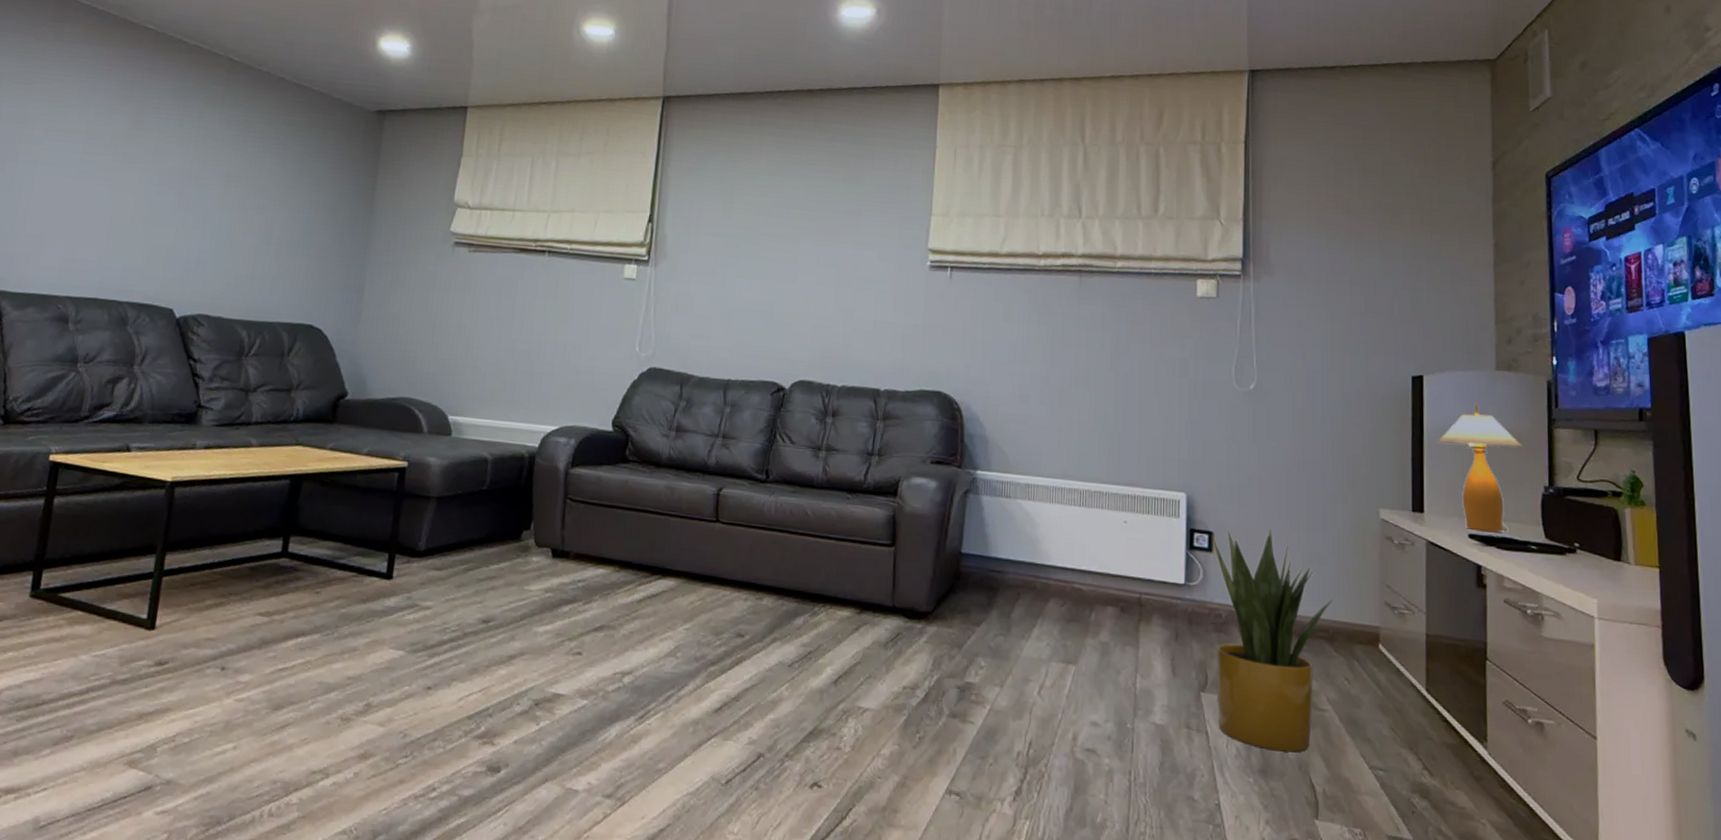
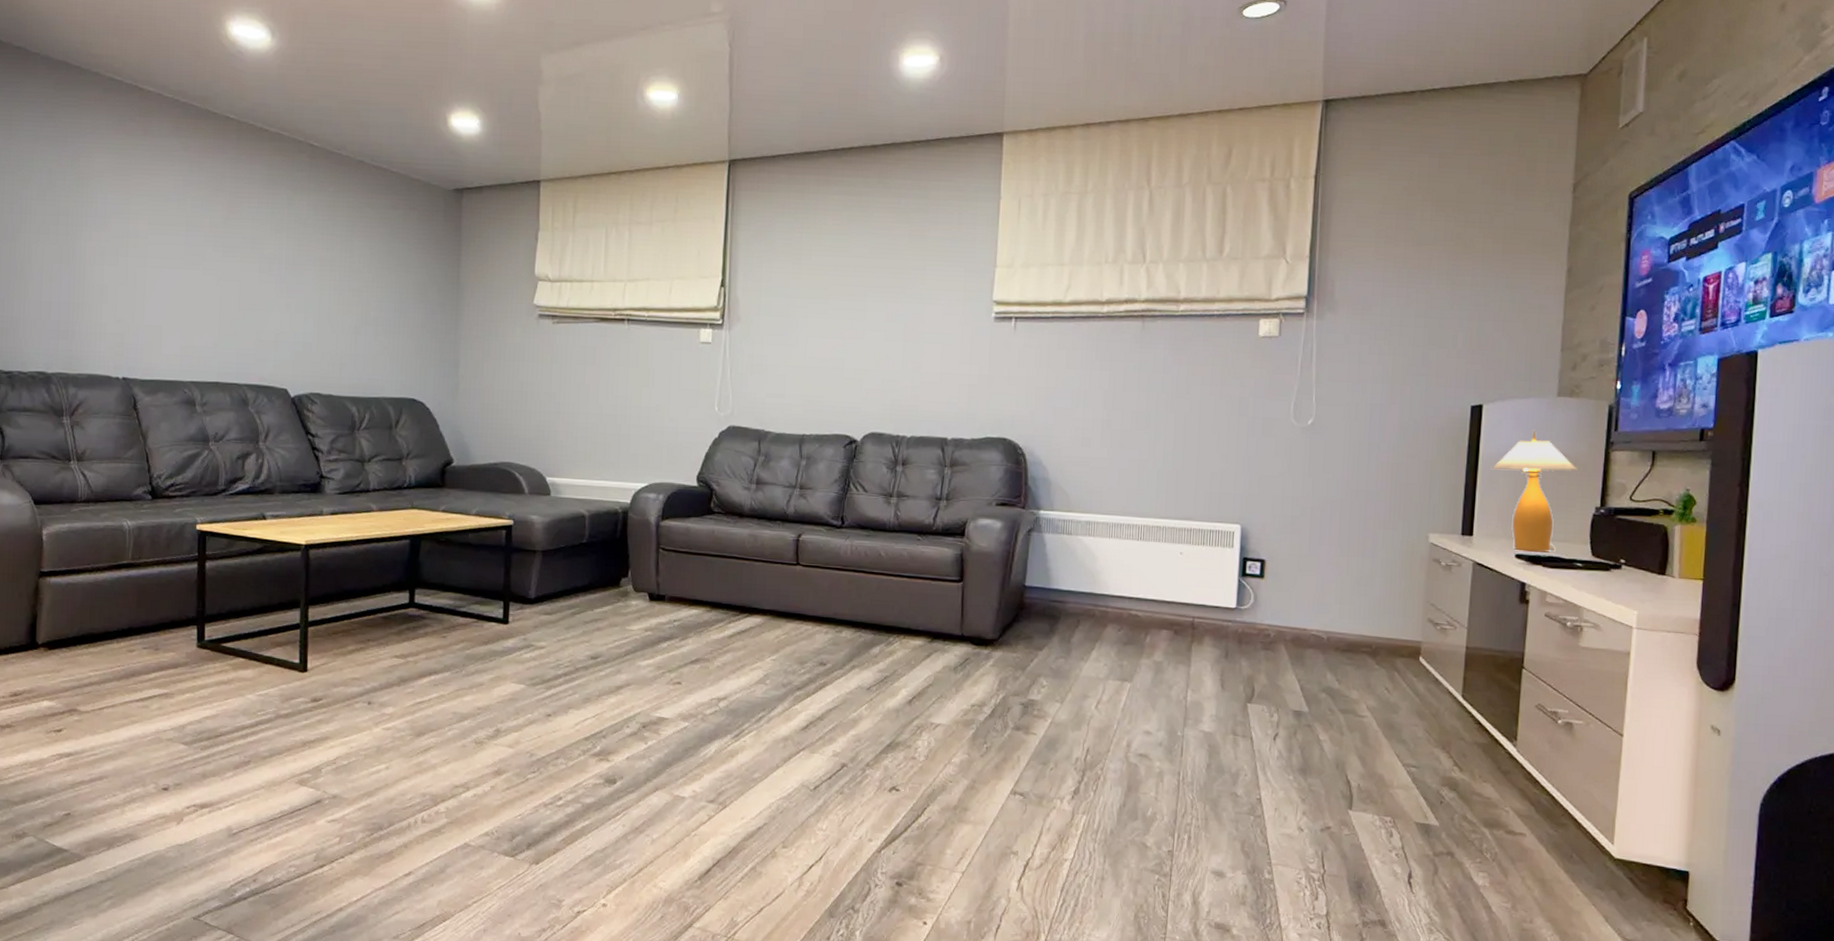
planter: present [1212,528,1333,753] -> none [1262,554,1378,754]

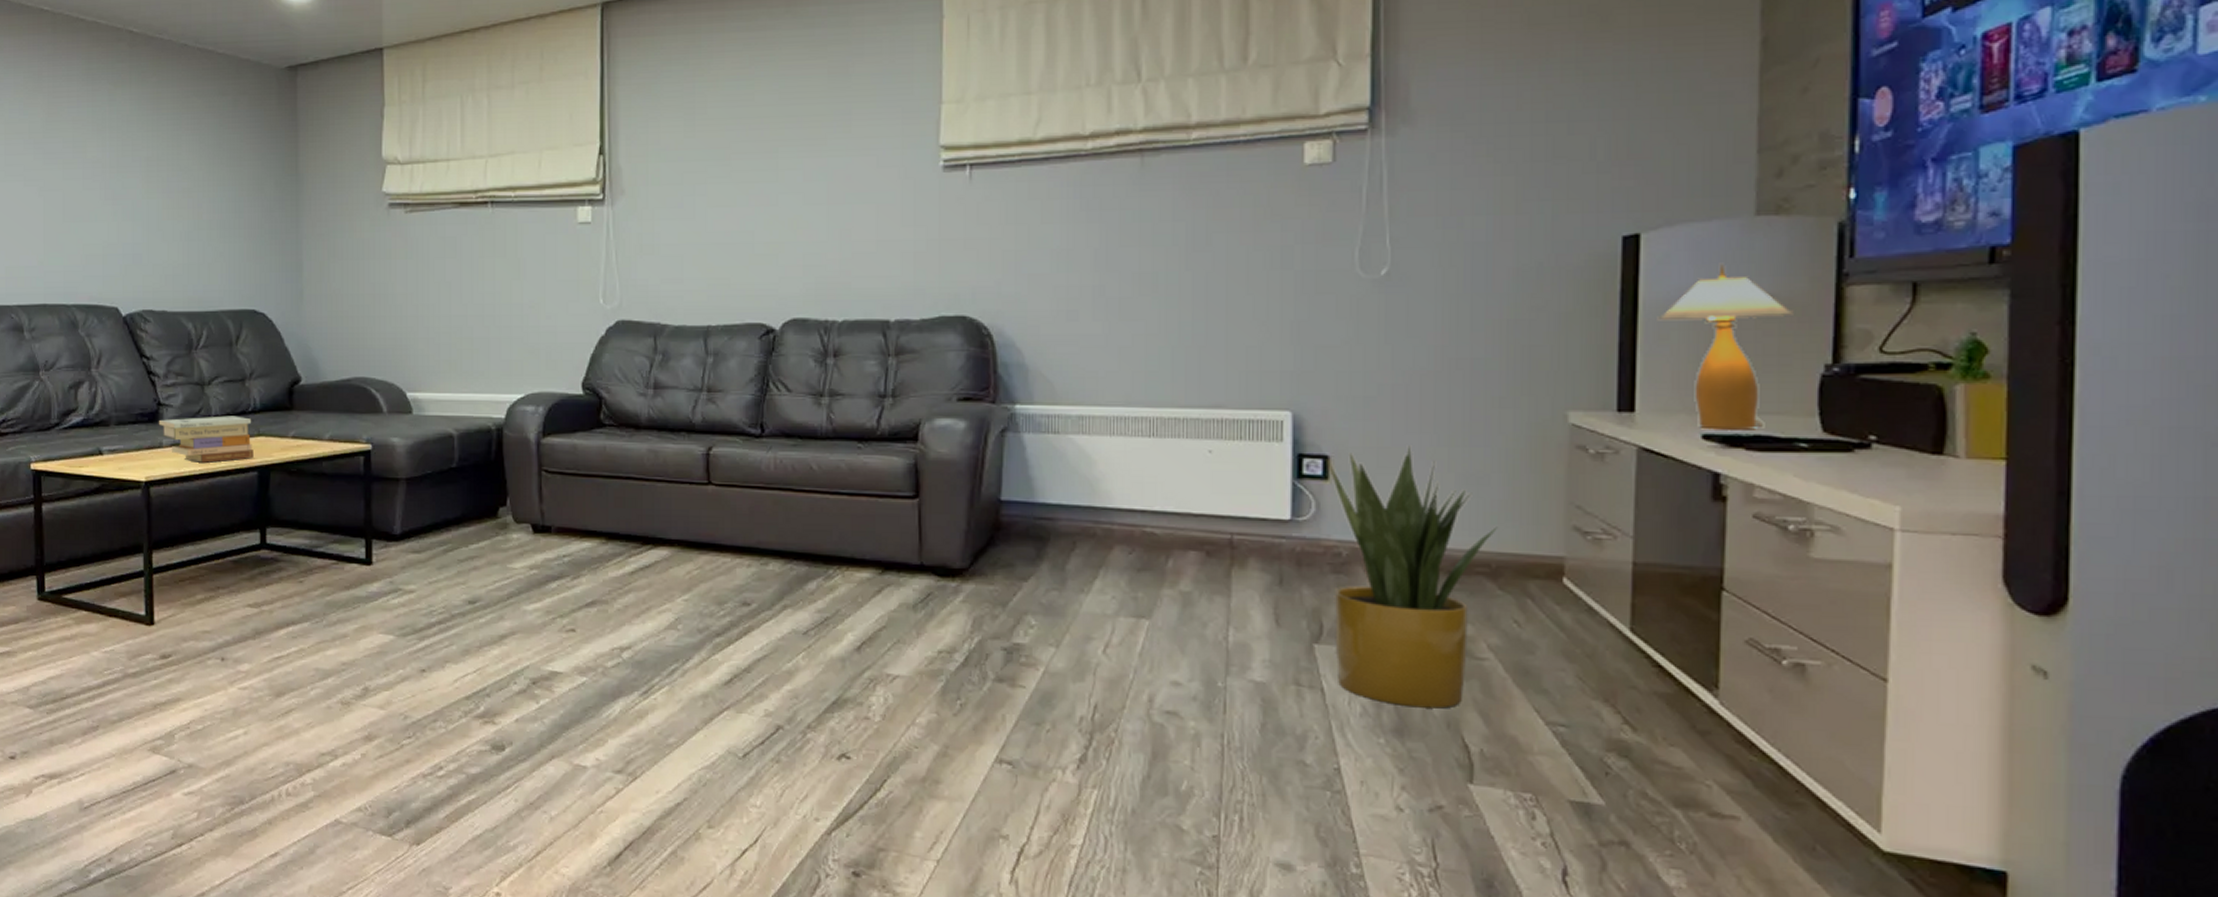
books: none [320,489,407,530] -> present [158,416,254,463]
planter: none [1262,554,1378,754] -> present [1327,445,1497,709]

